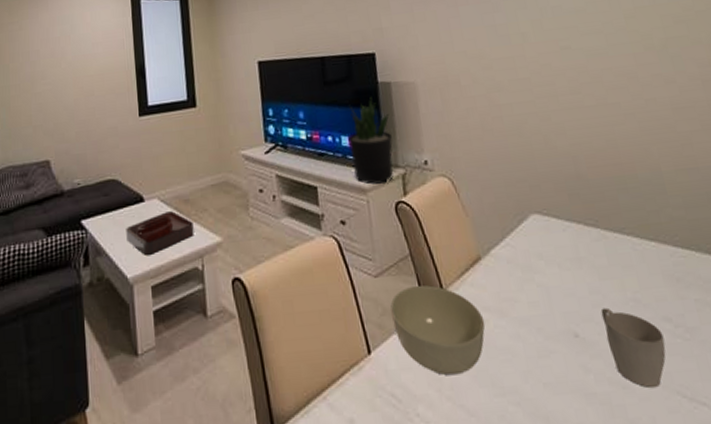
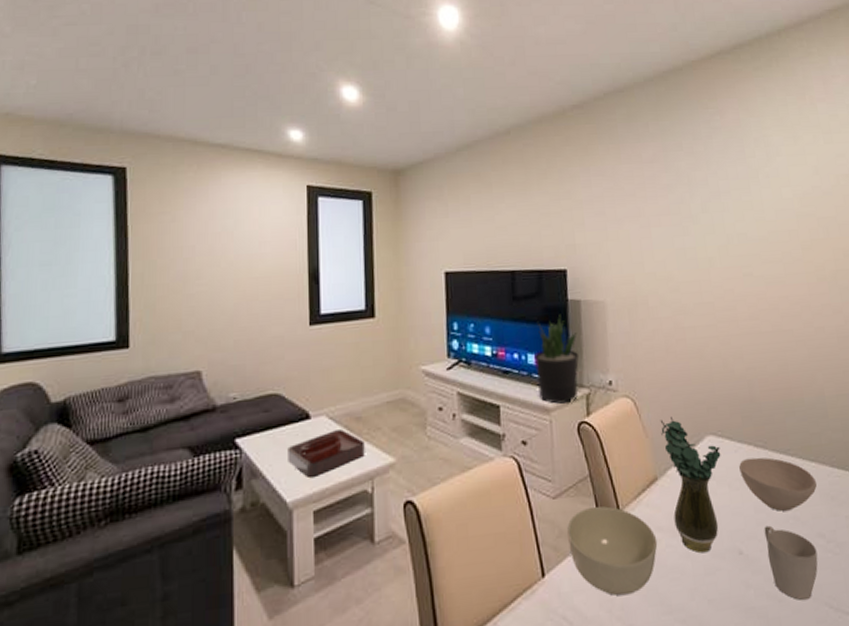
vase: none [479,196,551,335] -> present [660,417,721,554]
bowl: none [568,236,659,293] -> present [739,457,818,511]

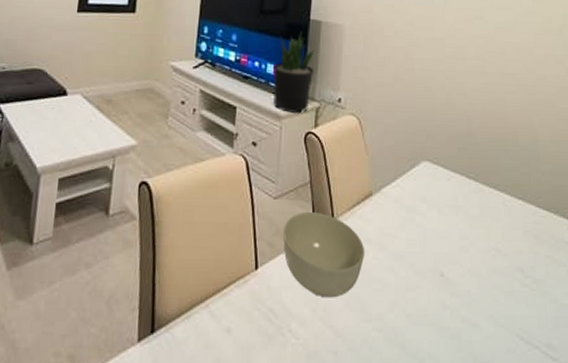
decorative tray: present [288,429,365,479] -> none [42,109,112,149]
vase: present [660,417,721,554] -> none [381,139,434,270]
bowl: present [739,457,818,511] -> none [450,187,522,242]
mug: present [764,525,818,601] -> none [466,253,515,329]

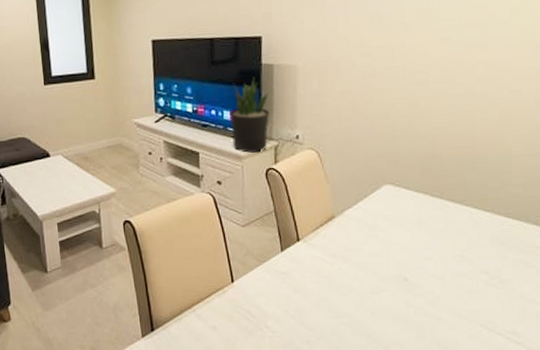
bowl: present [283,212,365,298] -> none [253,235,331,302]

